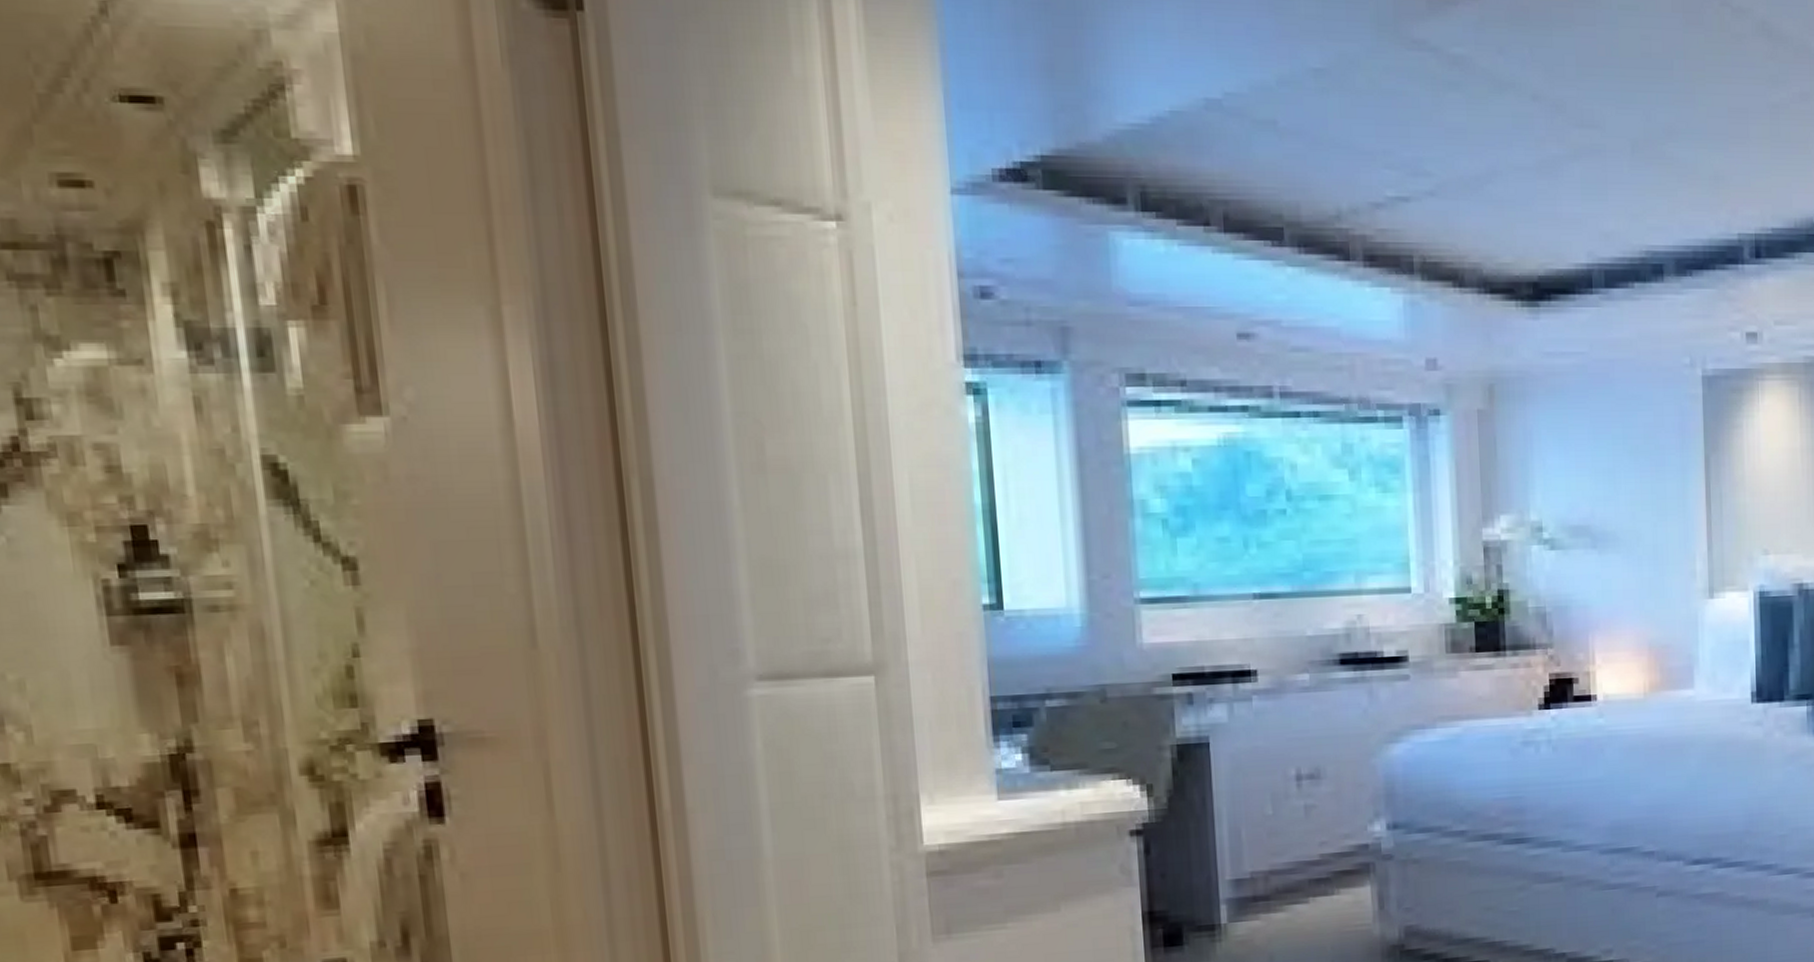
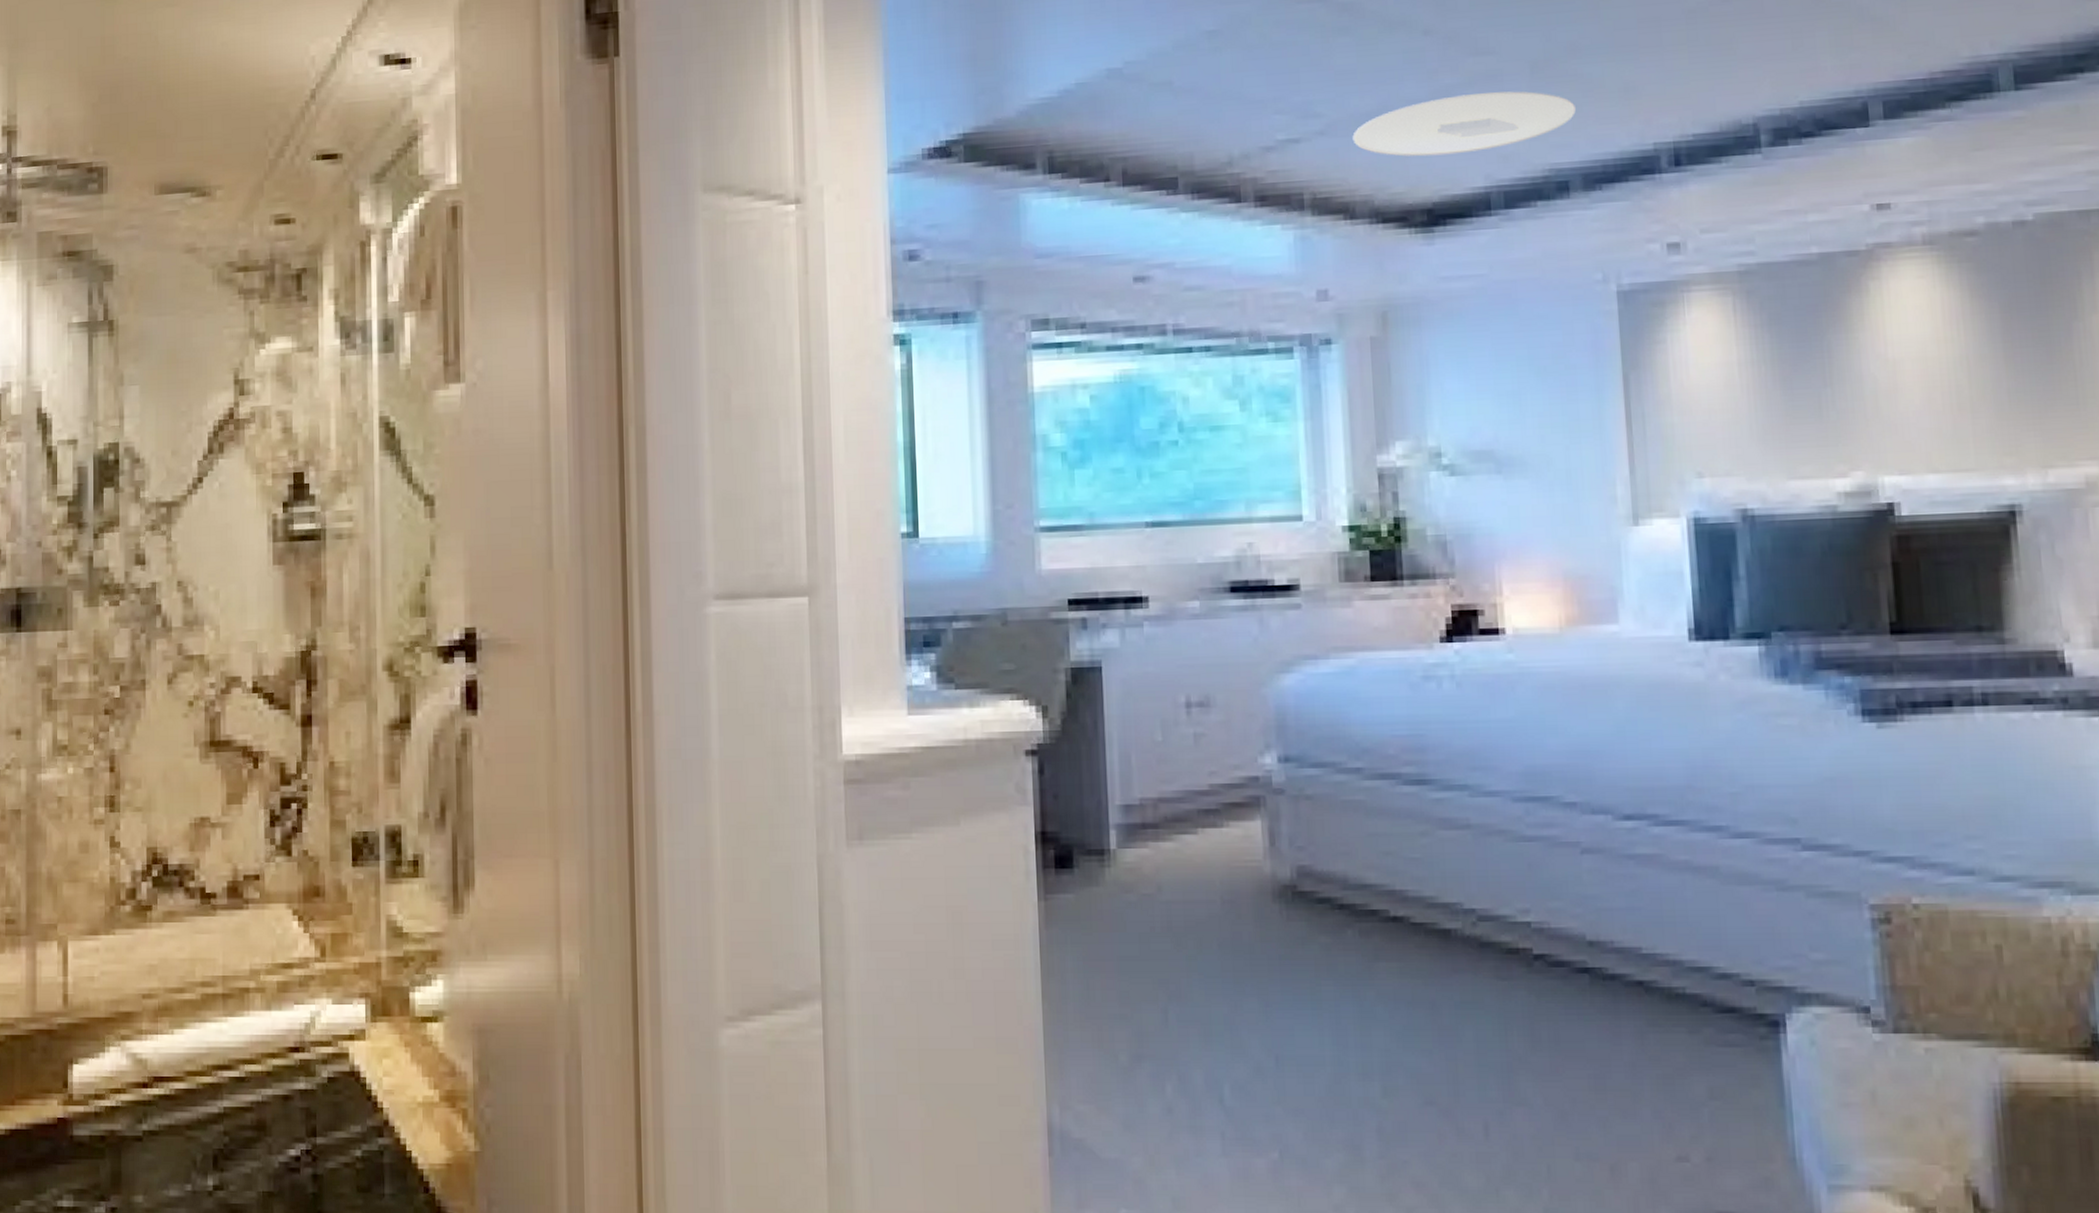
ceiling light: none [1462,167,1671,228] -> present [1352,91,1576,157]

